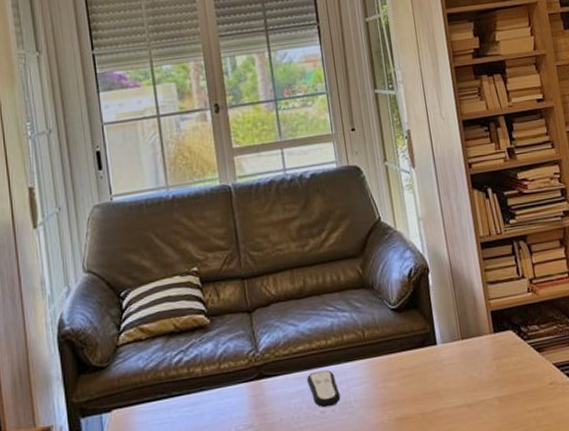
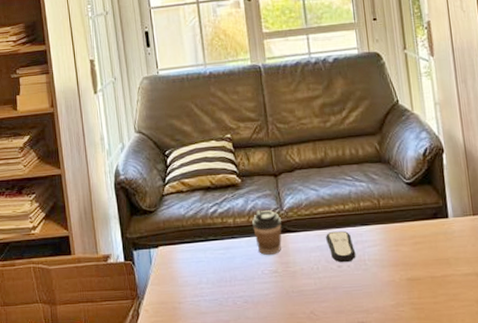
coffee cup: none [222,353,258,408] -> present [251,210,282,255]

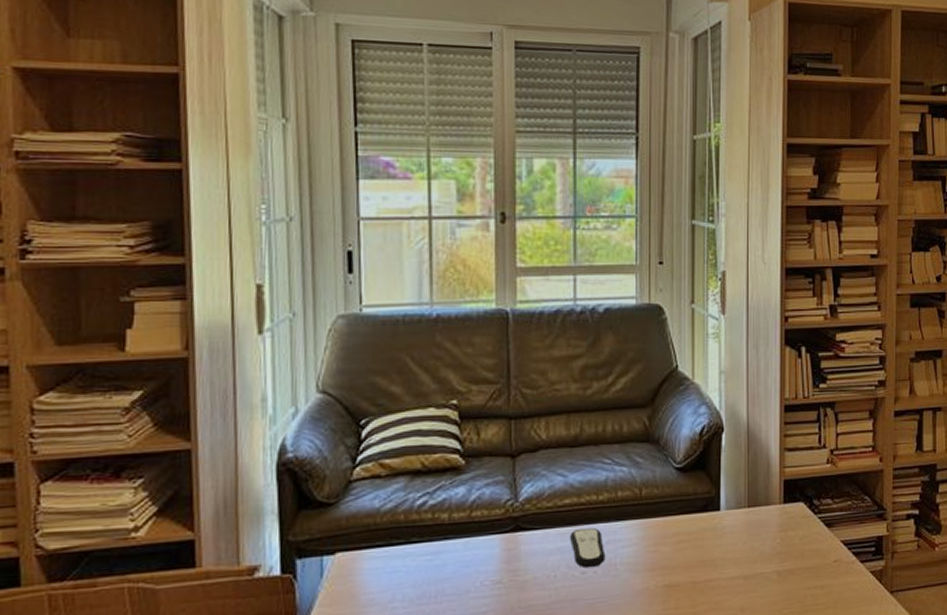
coffee cup: present [251,210,282,255] -> none [473,501,515,561]

